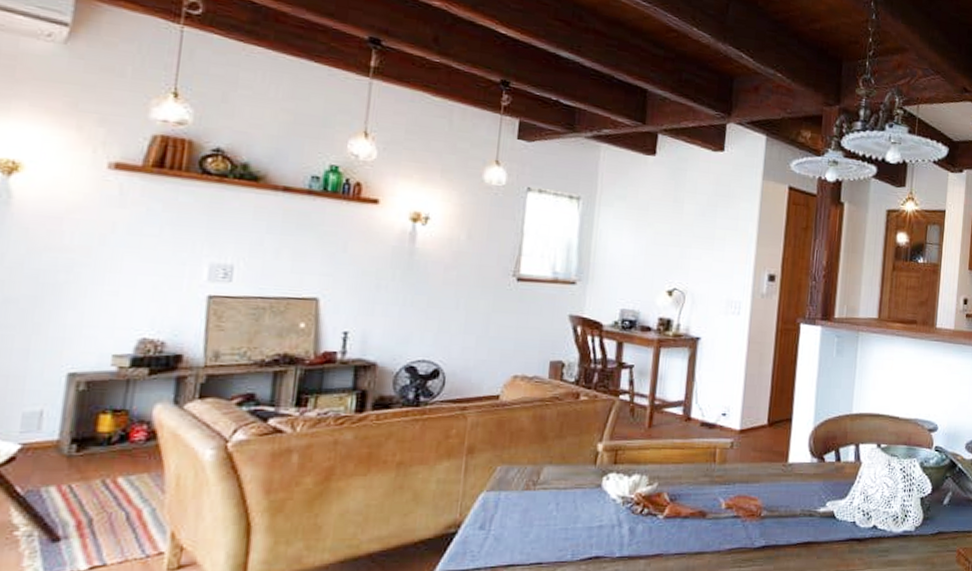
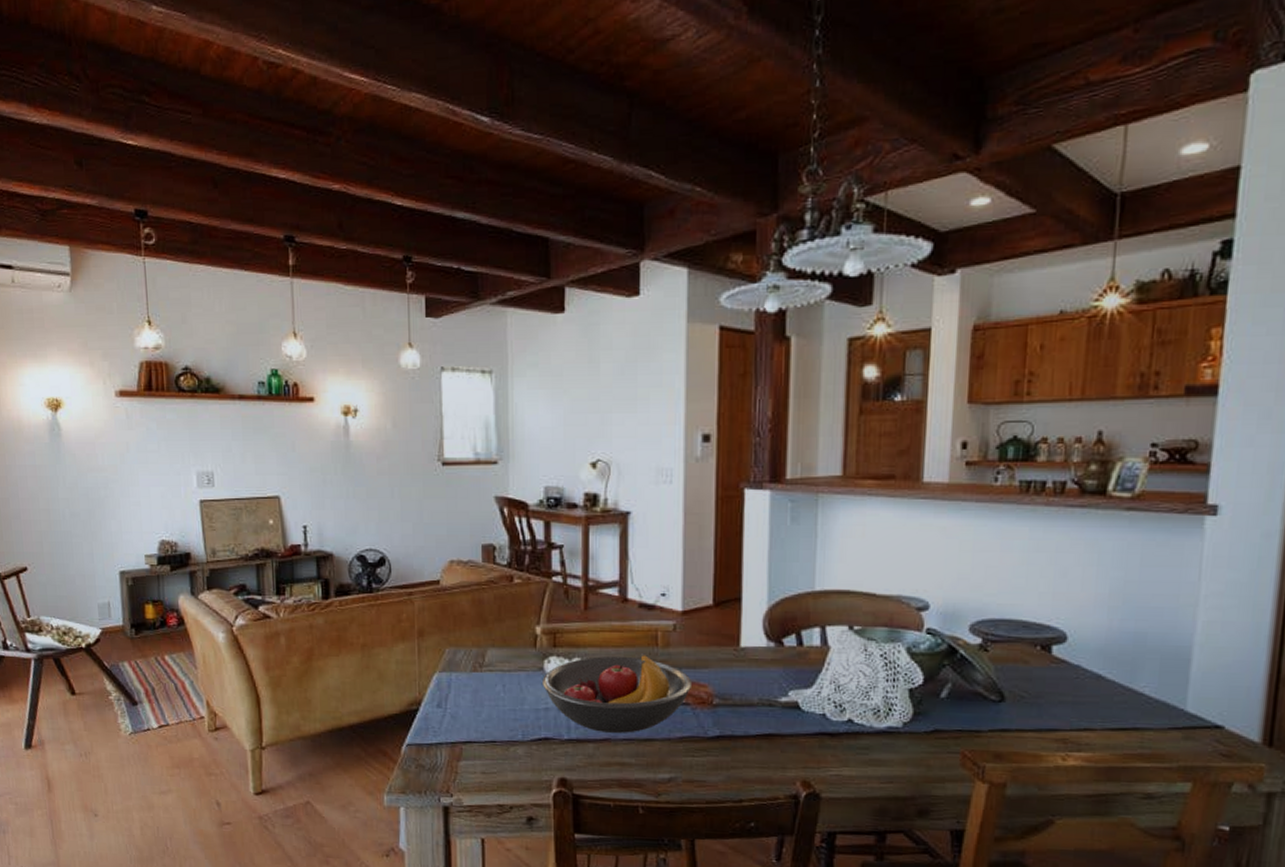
fruit bowl: none [599,469,744,548] -> present [543,653,693,733]

